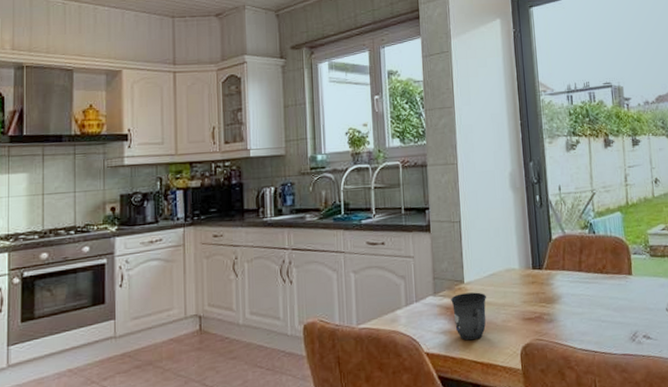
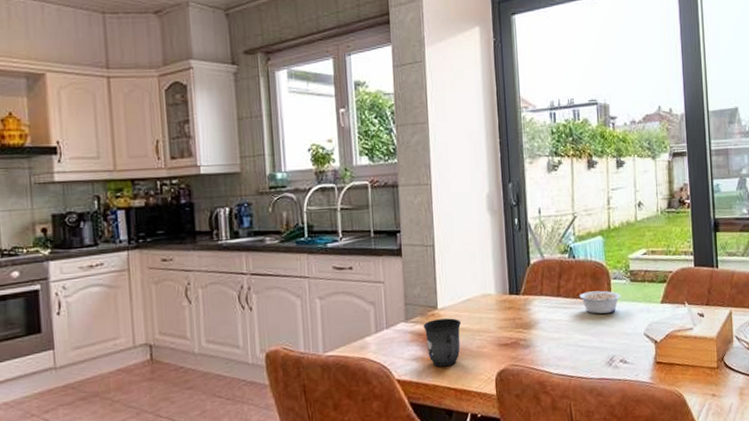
legume: none [600,265,641,289] -> present [579,290,621,314]

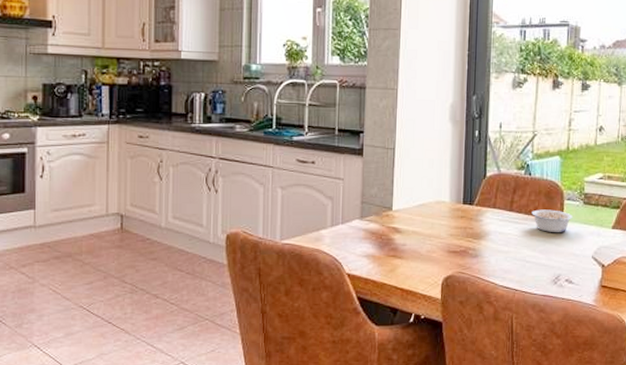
mug: present [423,318,461,367] -> none [377,220,413,267]

